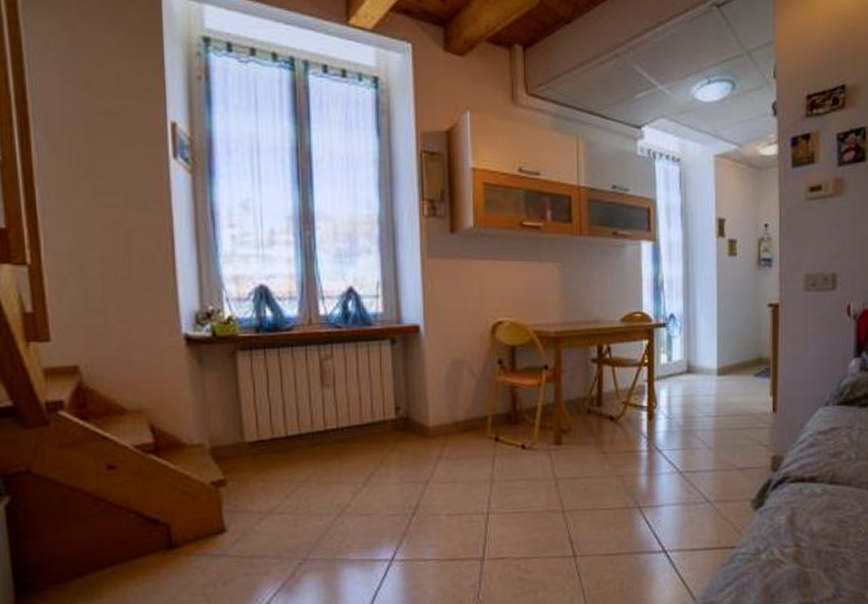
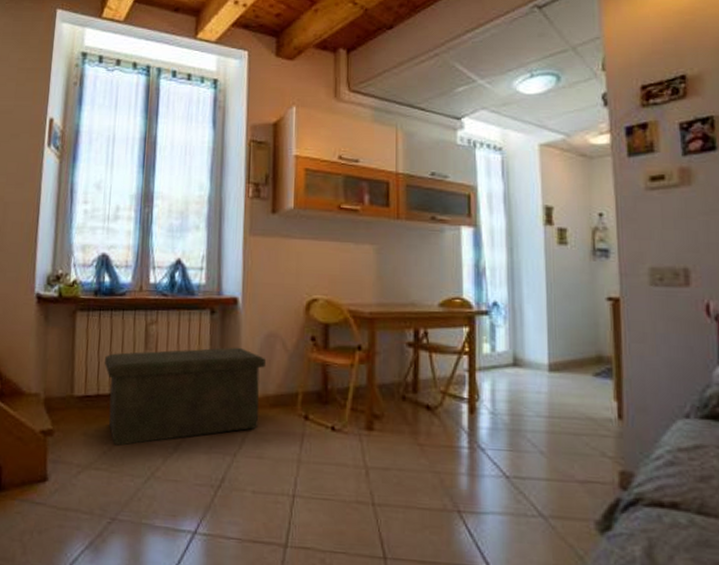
storage bench: none [277,376,454,487] -> present [105,347,267,446]

